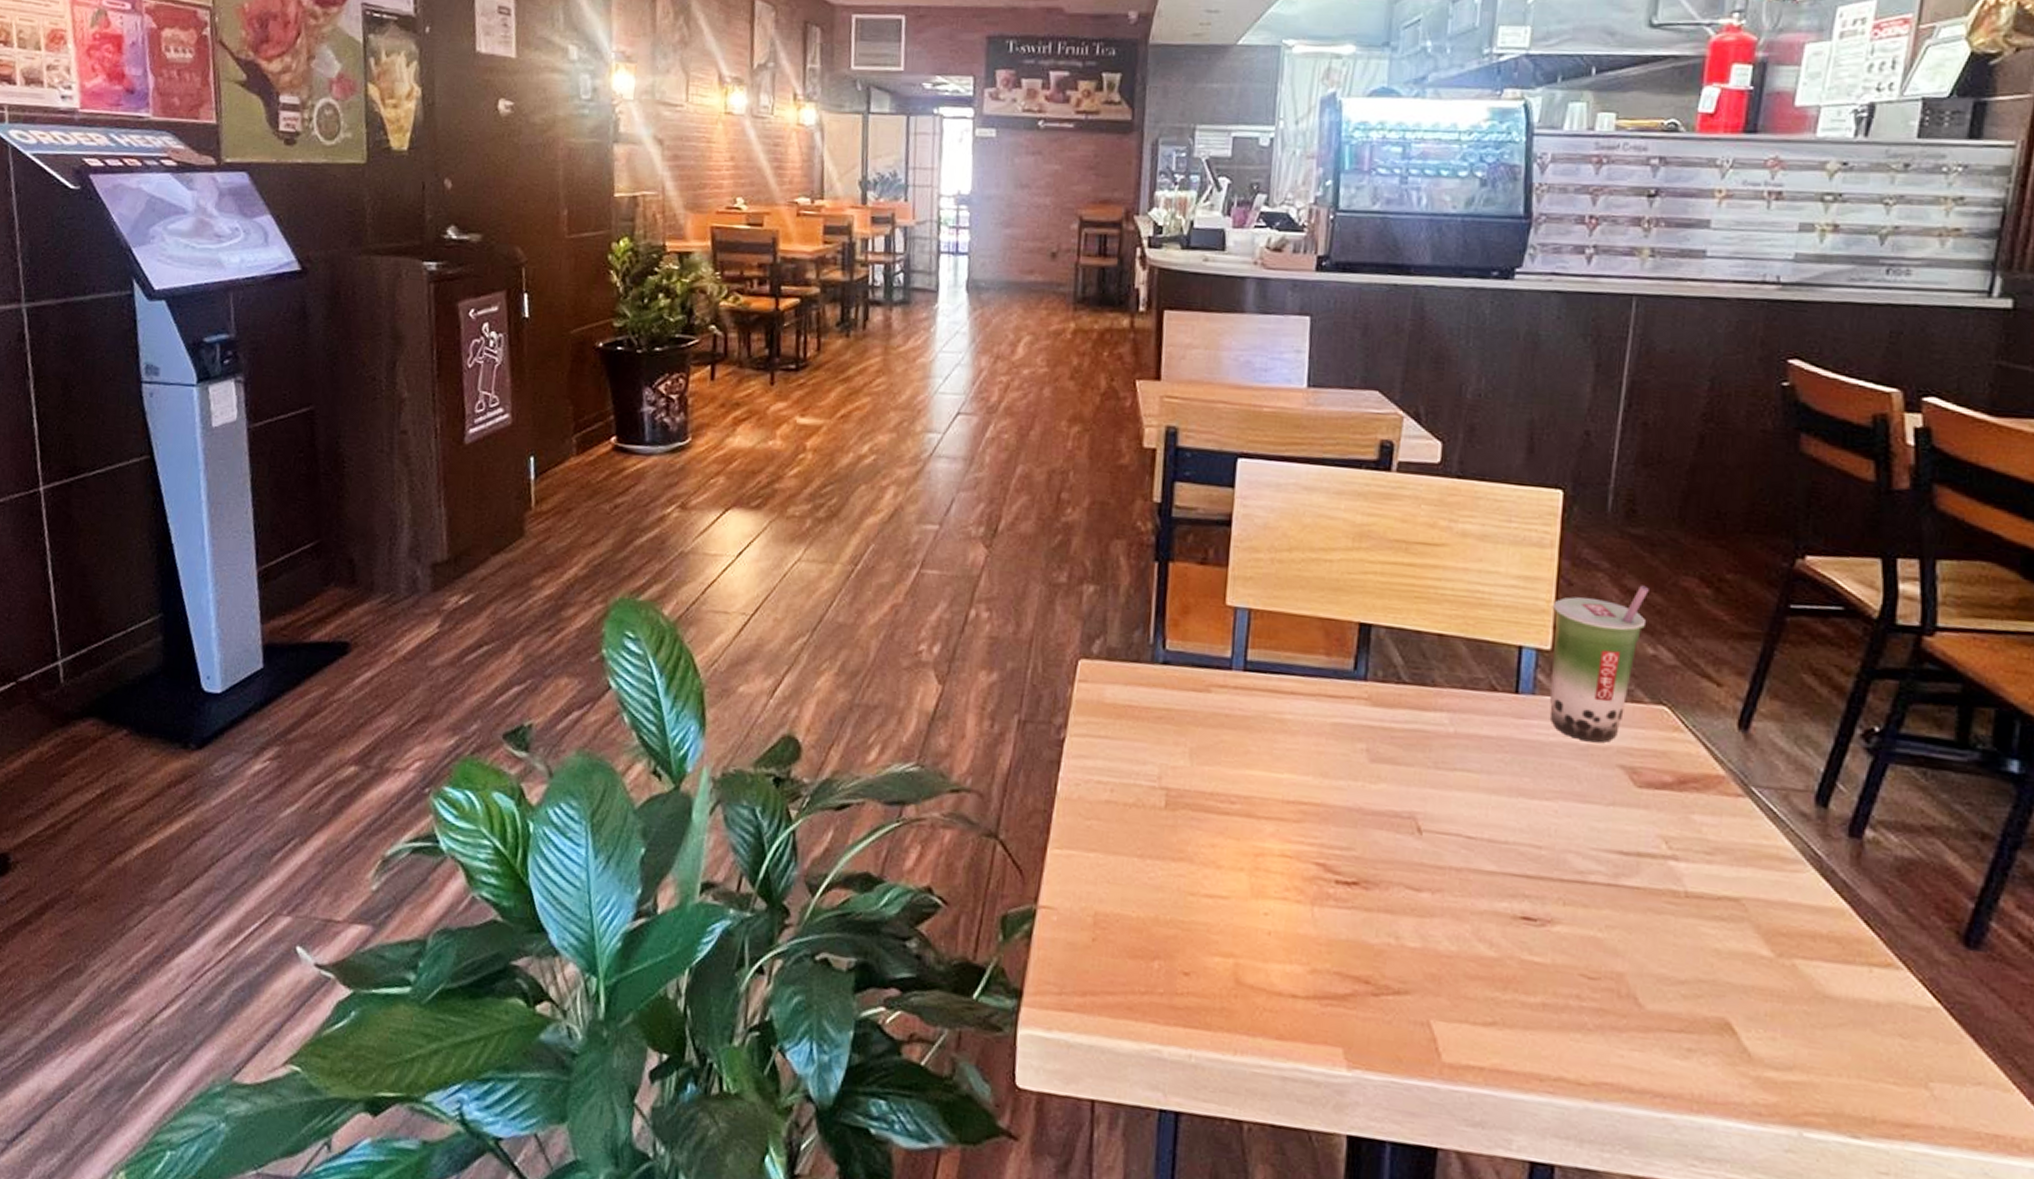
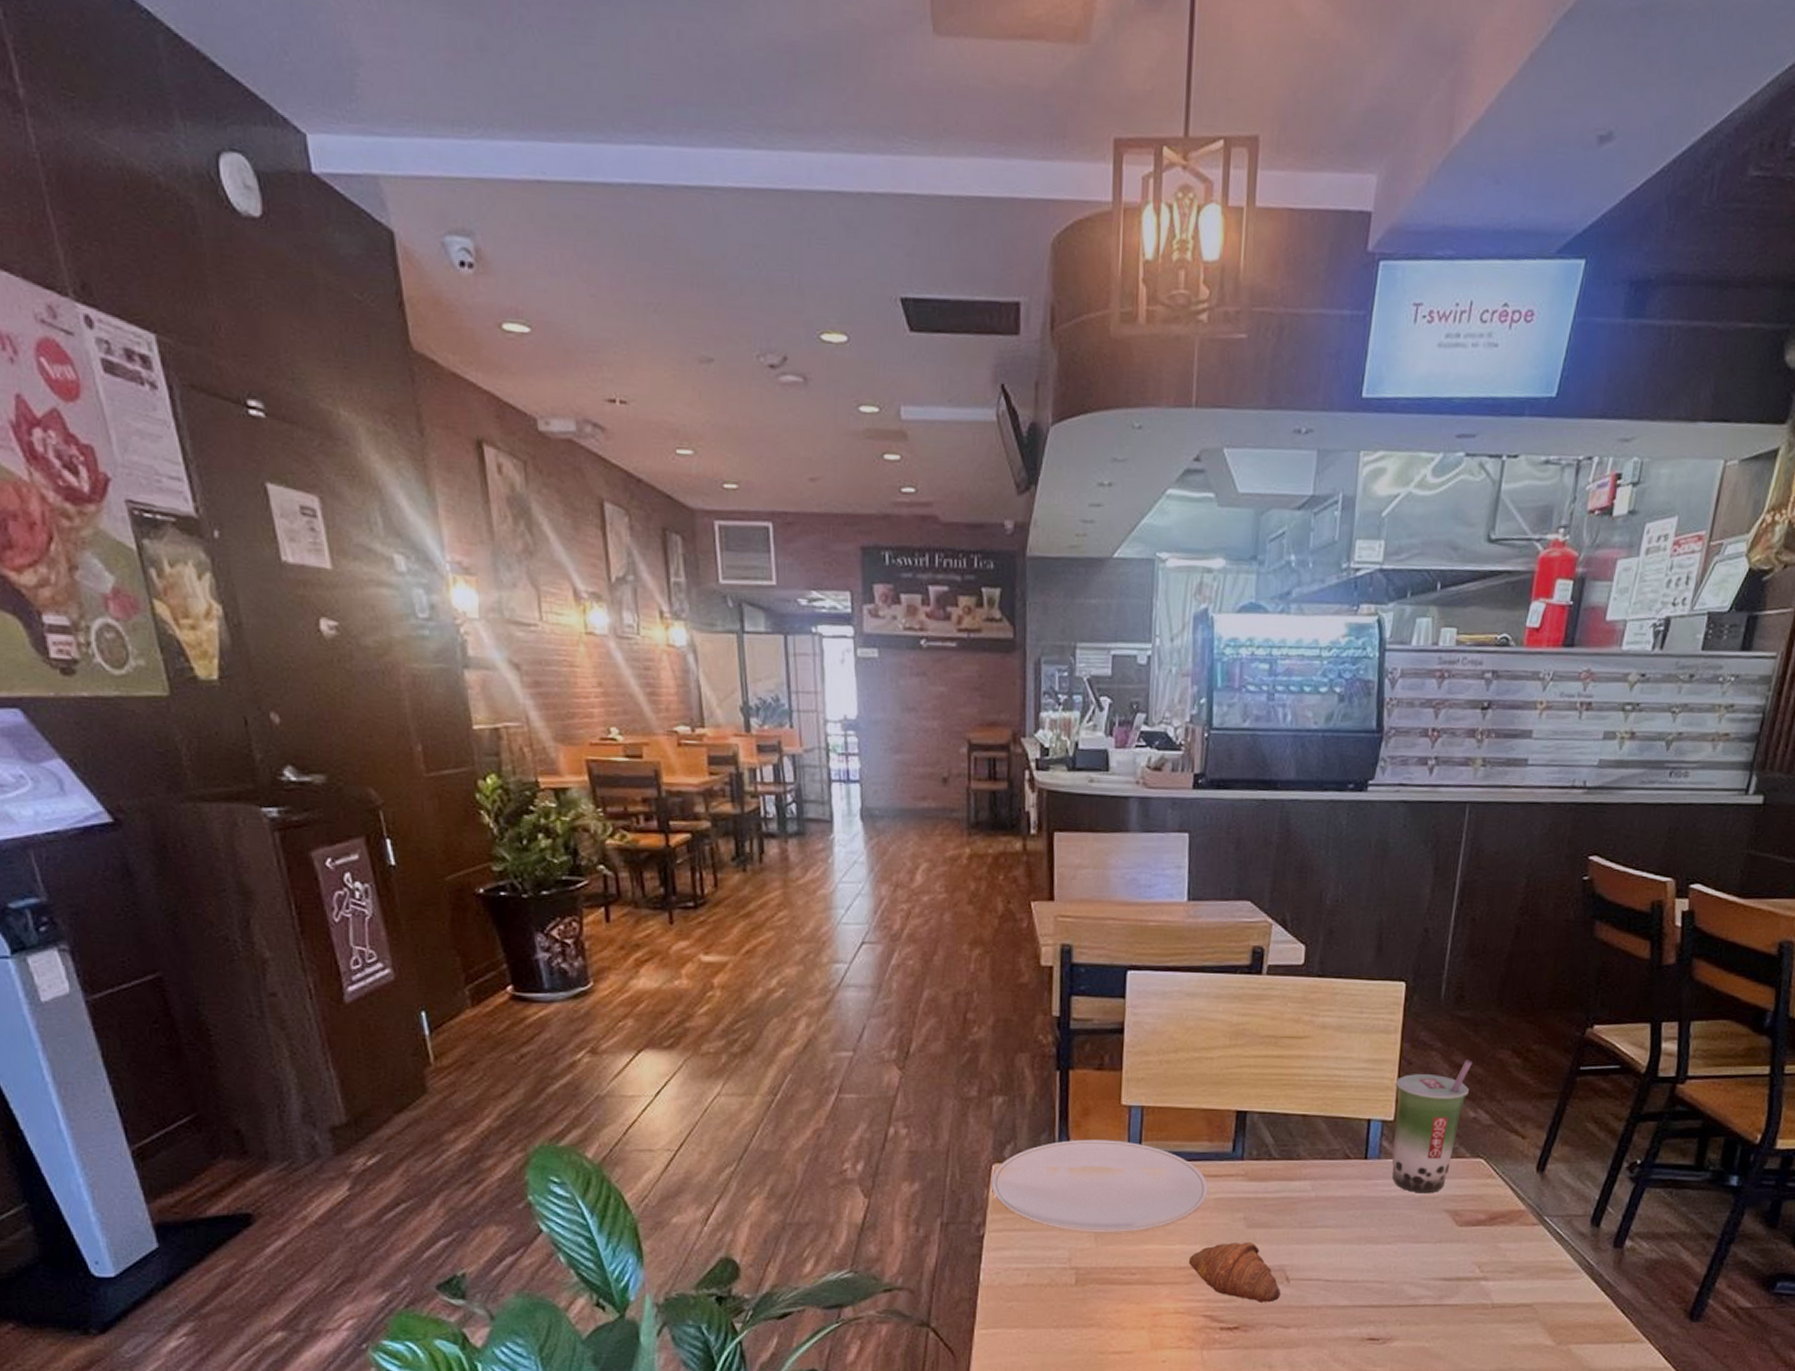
plate: none [1075,640,1325,754] -> present [991,1139,1209,1234]
croissant: none [1298,777,1412,857] -> present [1188,1242,1282,1303]

